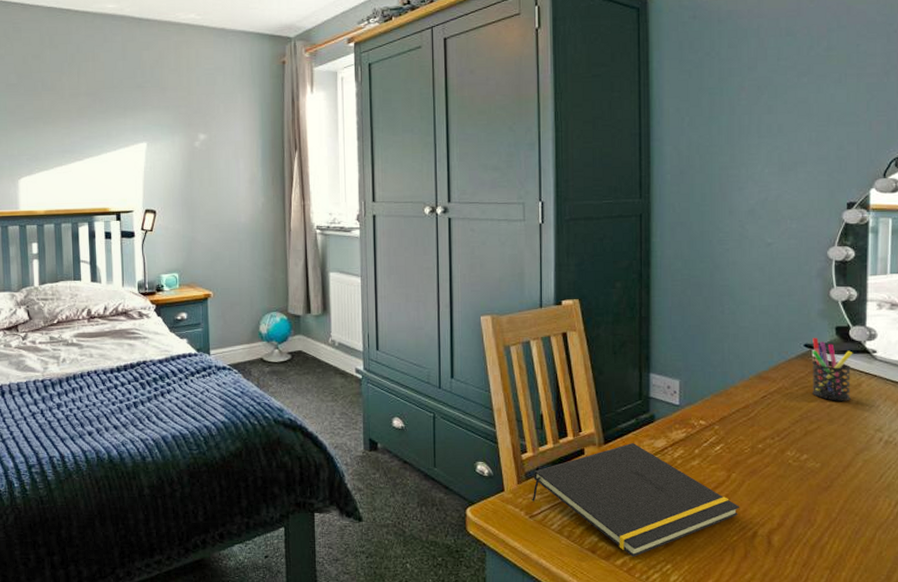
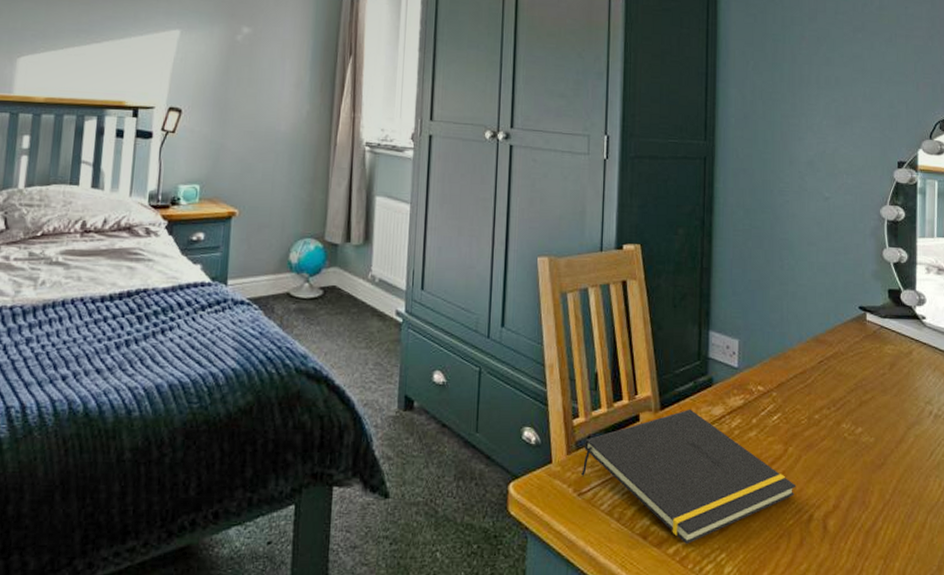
pen holder: present [811,338,853,401] -> none [866,300,904,370]

